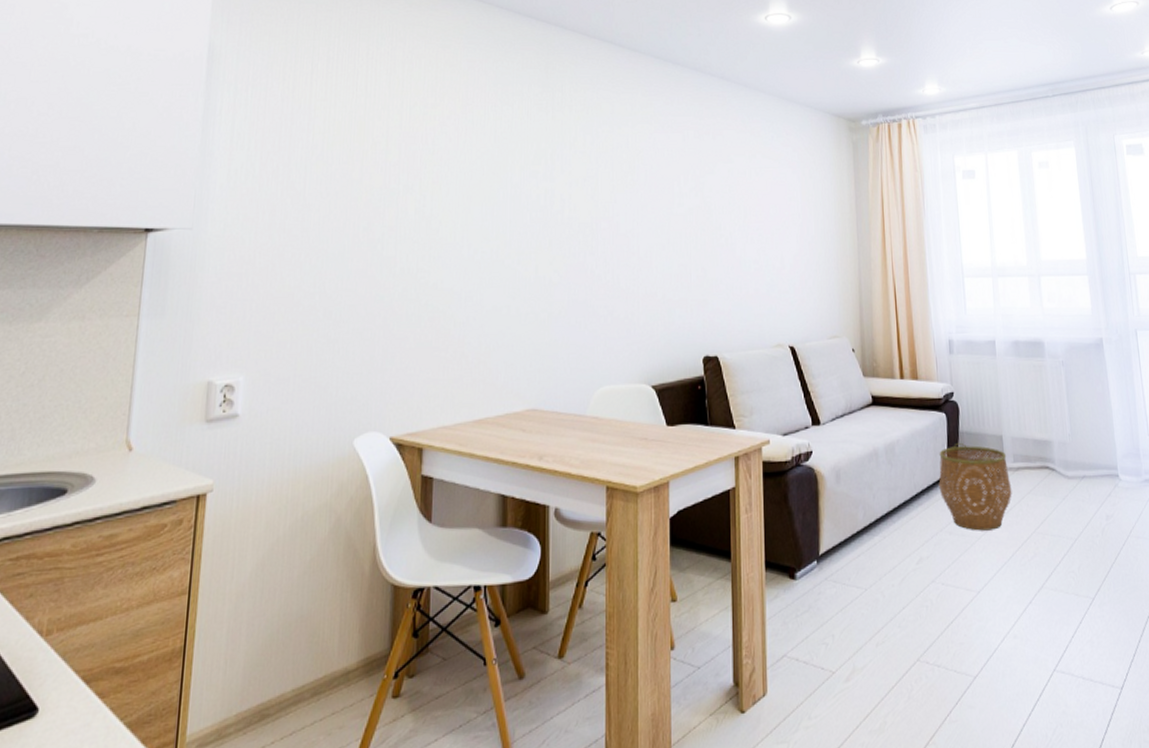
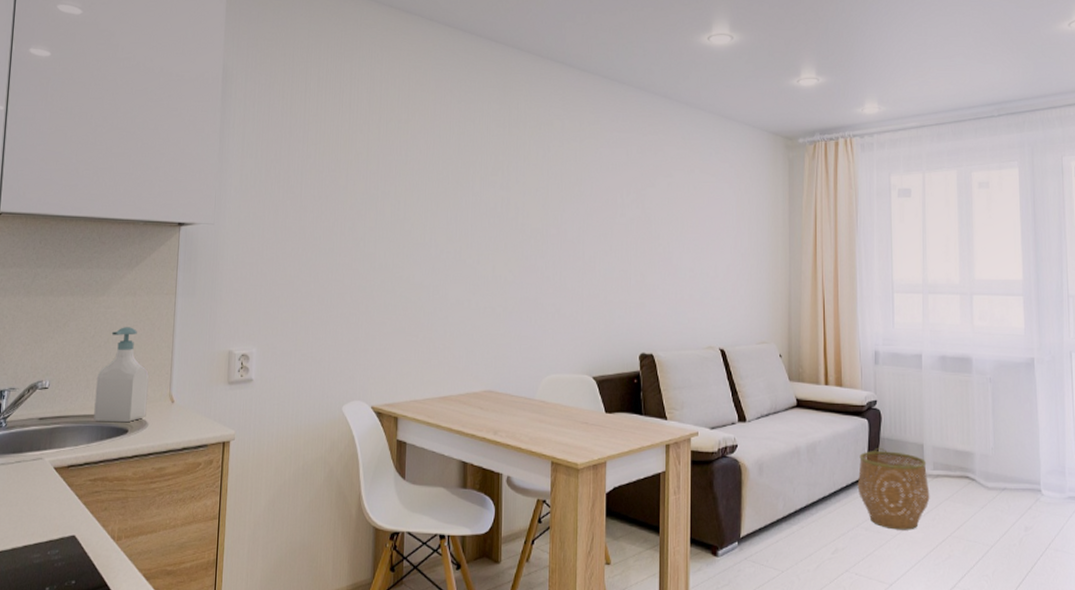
soap bottle: none [19,359,99,482] -> present [94,327,149,423]

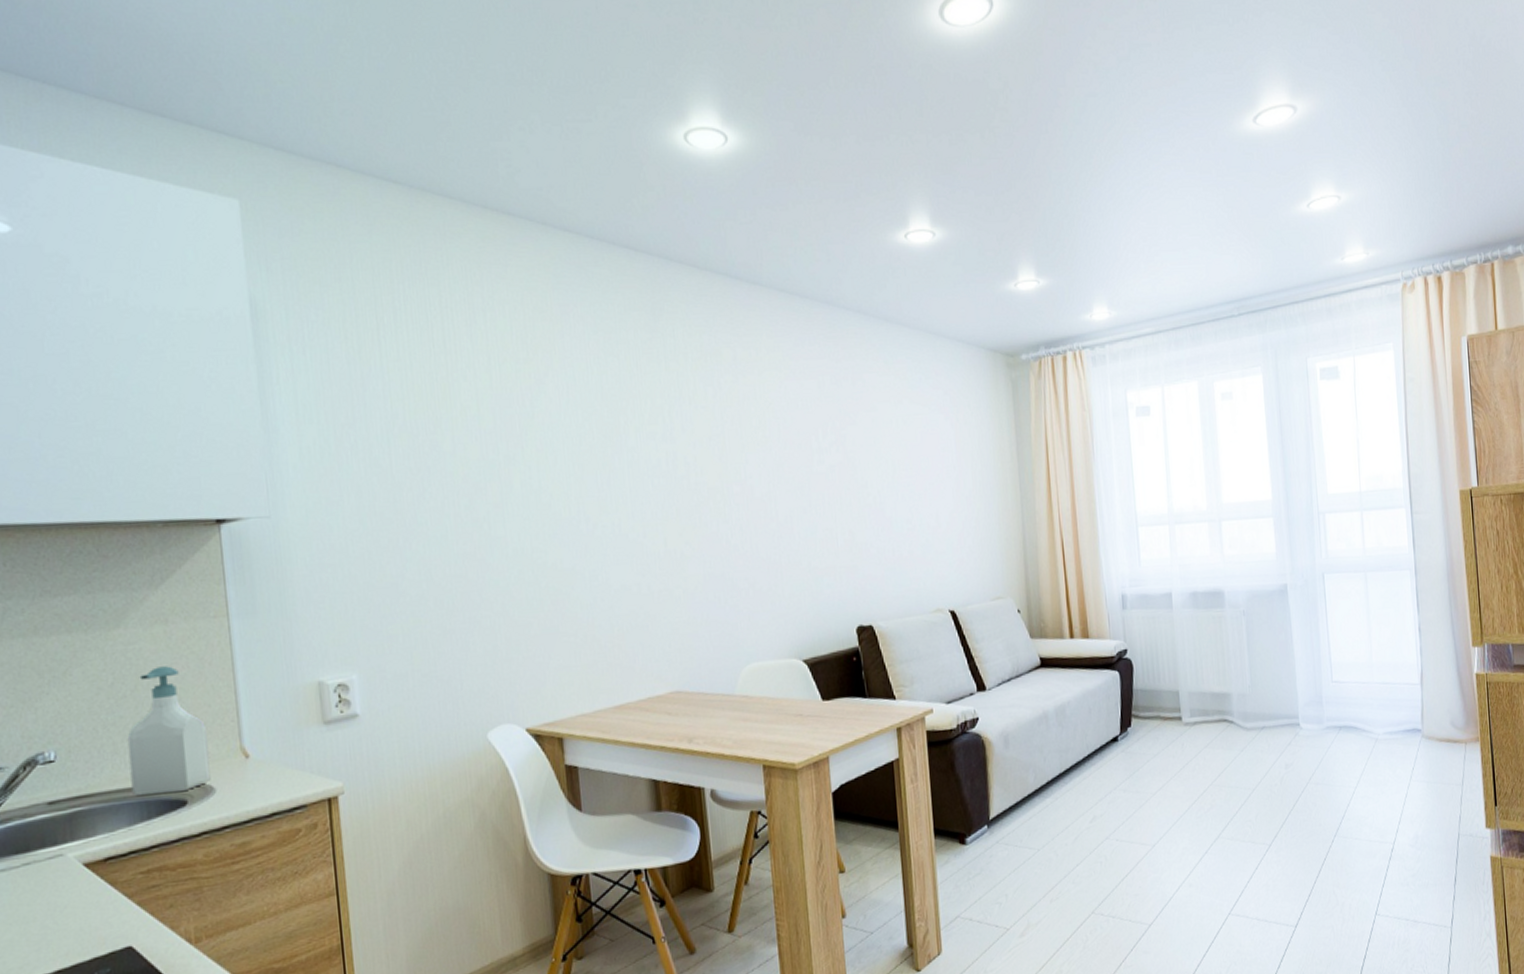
basket: present [857,447,930,530] -> none [1112,700,1189,787]

